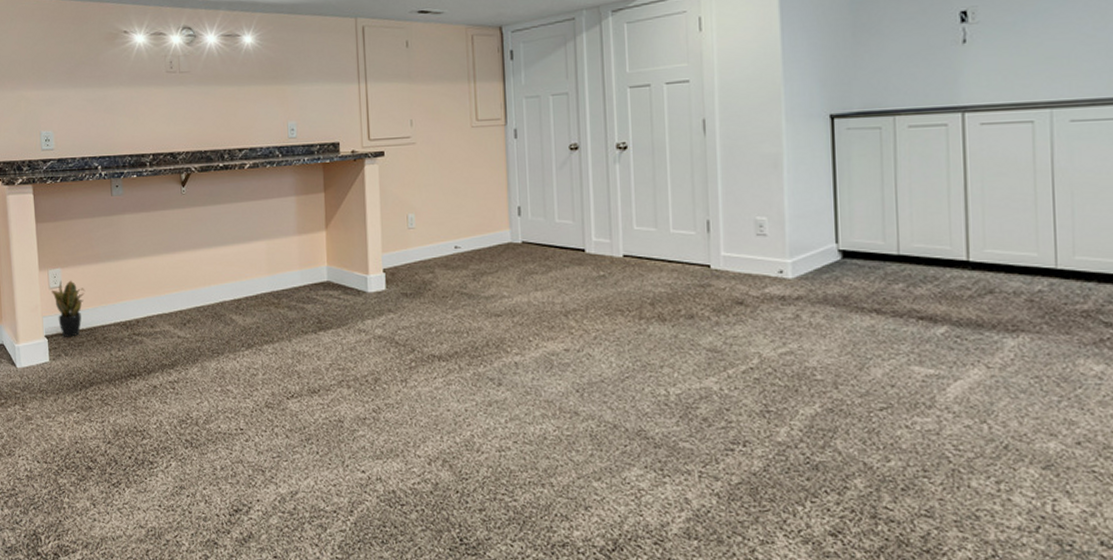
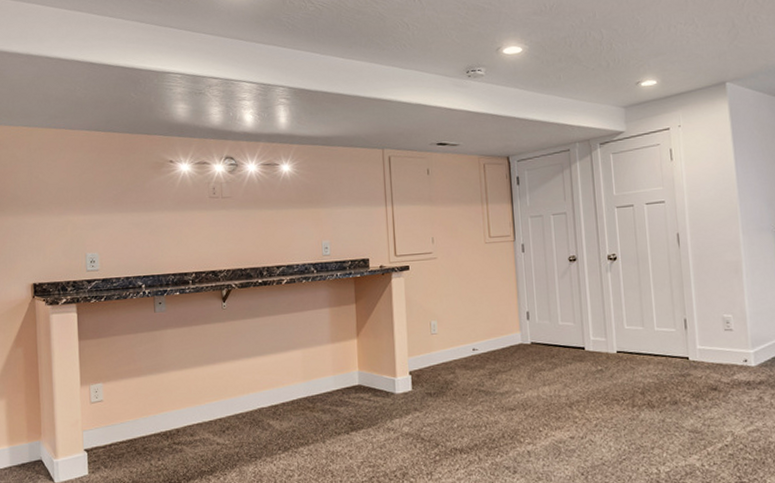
potted plant: present [51,280,86,337] -> none [92,394,127,450]

